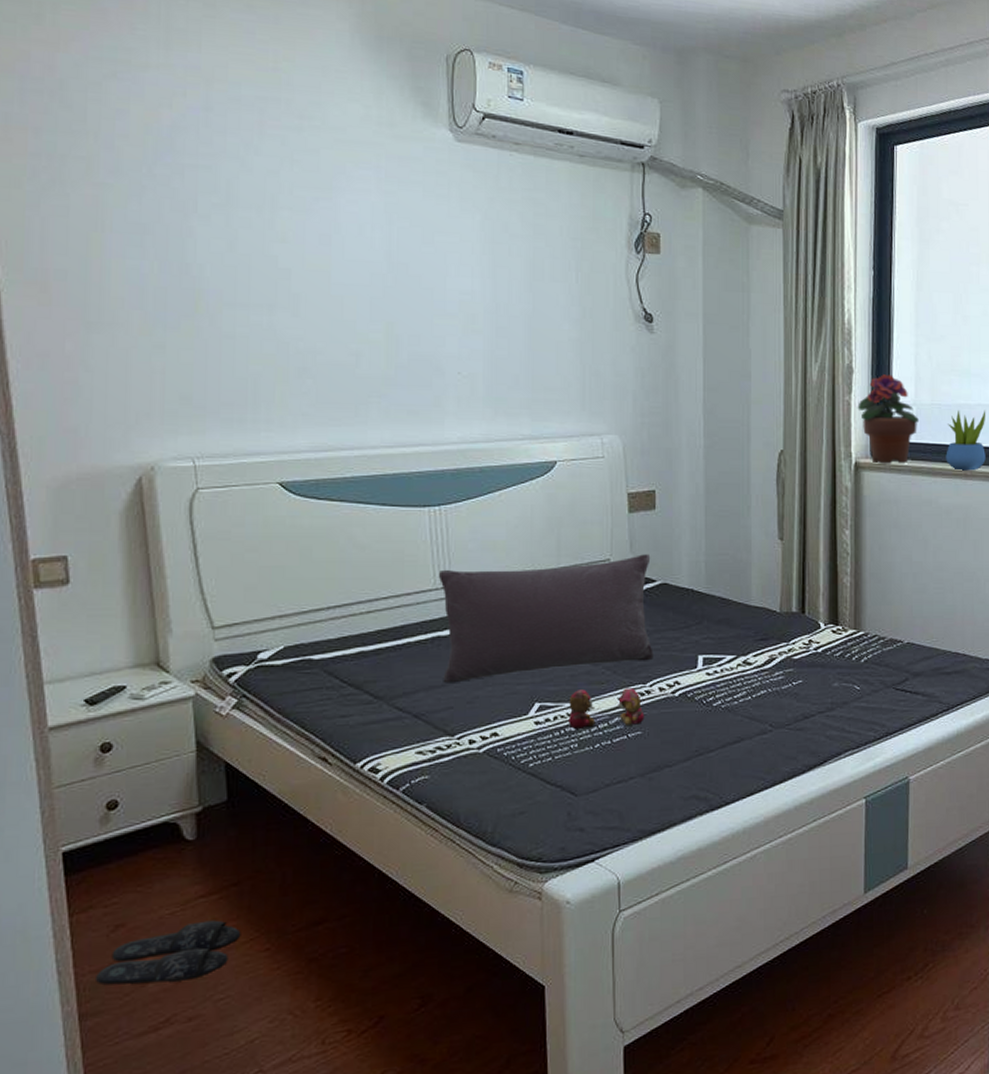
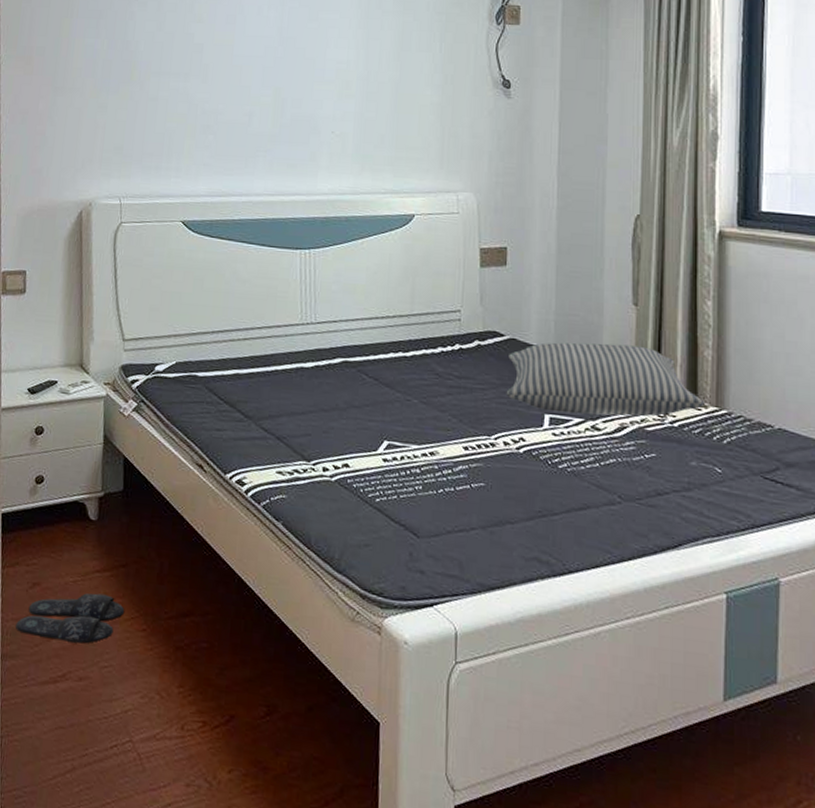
pillow: present [438,554,653,684] -> none [303,307,500,414]
stuffed animal: present [568,688,645,729] -> none [414,433,488,476]
pillow: none [659,579,845,652] -> present [506,342,705,417]
potted flower: present [858,374,920,464] -> none [723,141,795,236]

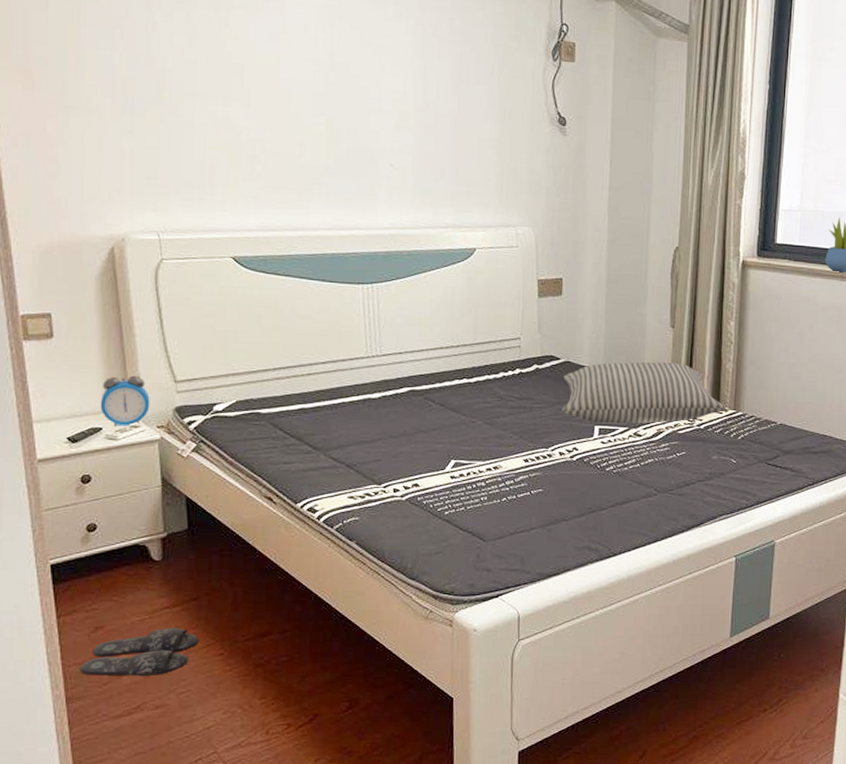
alarm clock: none [57,332,101,380] -> present [100,375,150,426]

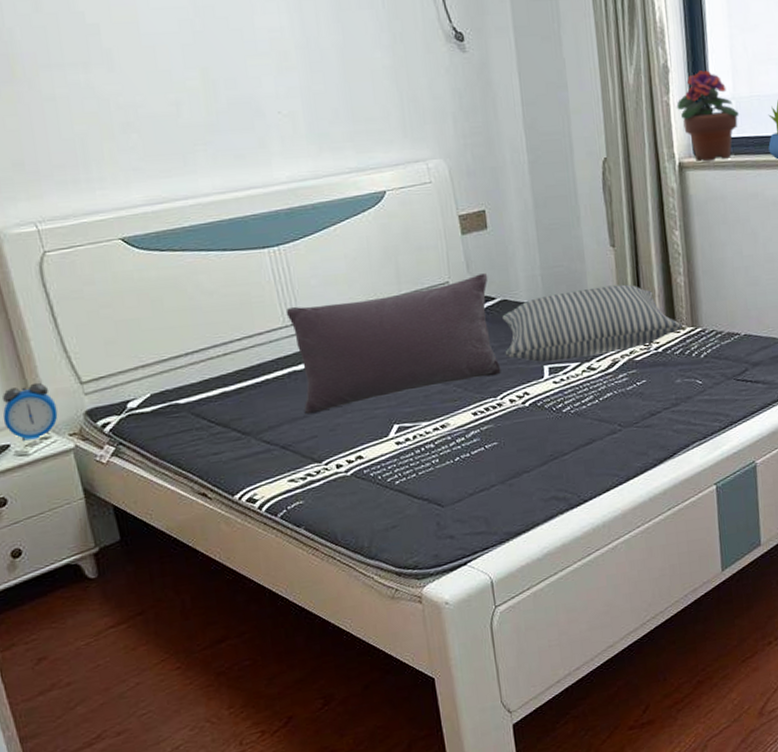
slippers: present [80,628,200,676] -> none [28,646,153,711]
pillow: none [369,335,556,440] -> present [286,273,501,415]
potted flower: none [748,181,803,264] -> present [677,70,740,162]

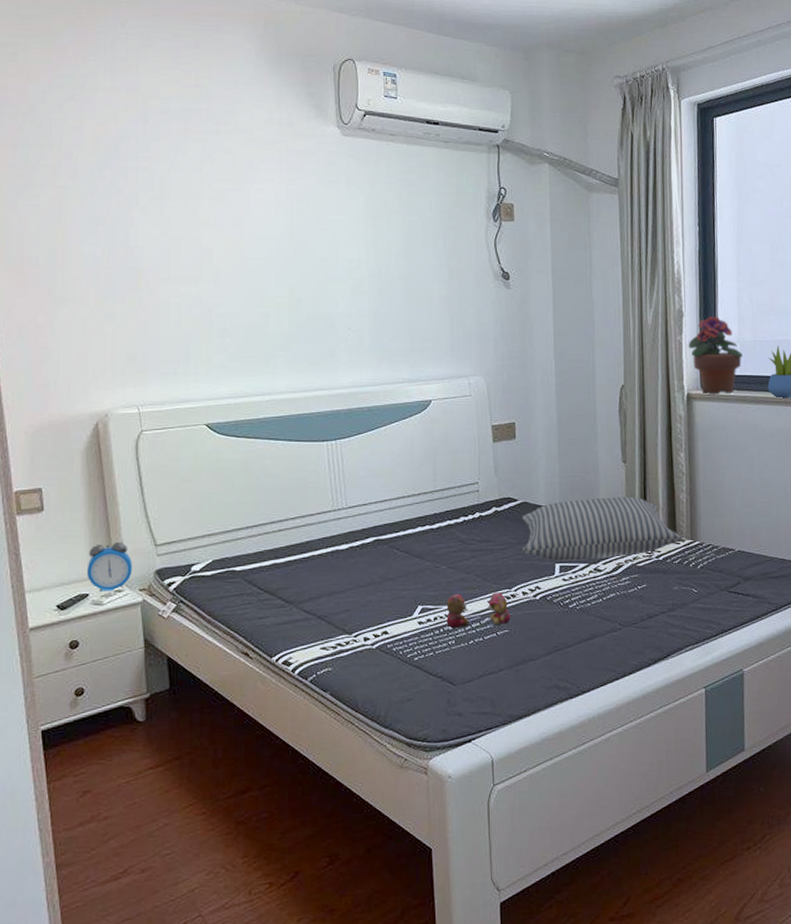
pillow: present [286,273,501,415] -> none [335,477,517,590]
stuffed animal: none [425,402,499,446] -> present [446,592,511,628]

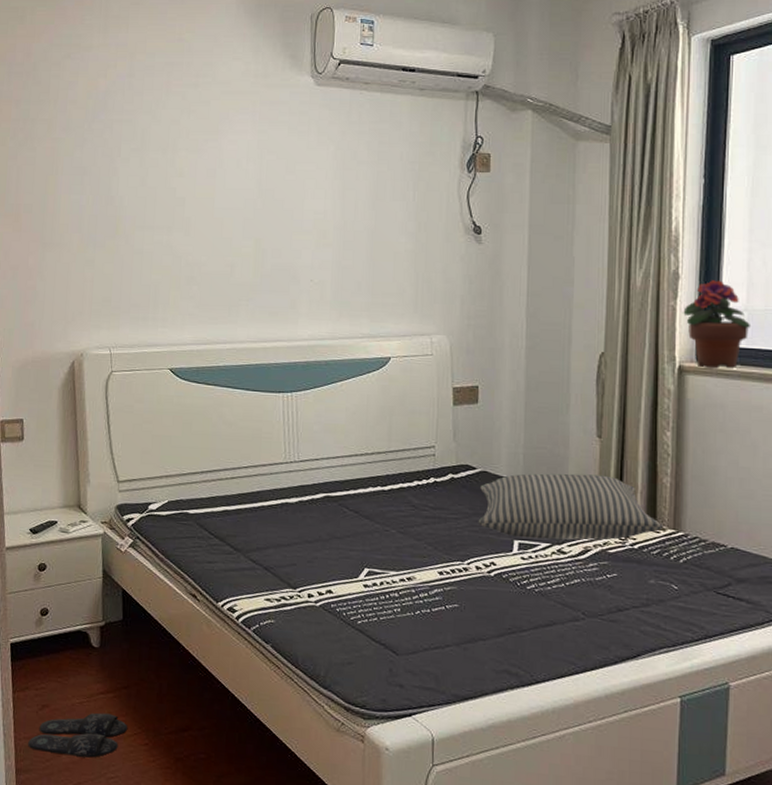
slippers: none [69,788,183,841] -> present [28,712,128,758]
alarm clock: present [86,541,132,592] -> none [56,475,97,520]
stuffed animal: present [446,592,511,628] -> none [393,560,462,599]

